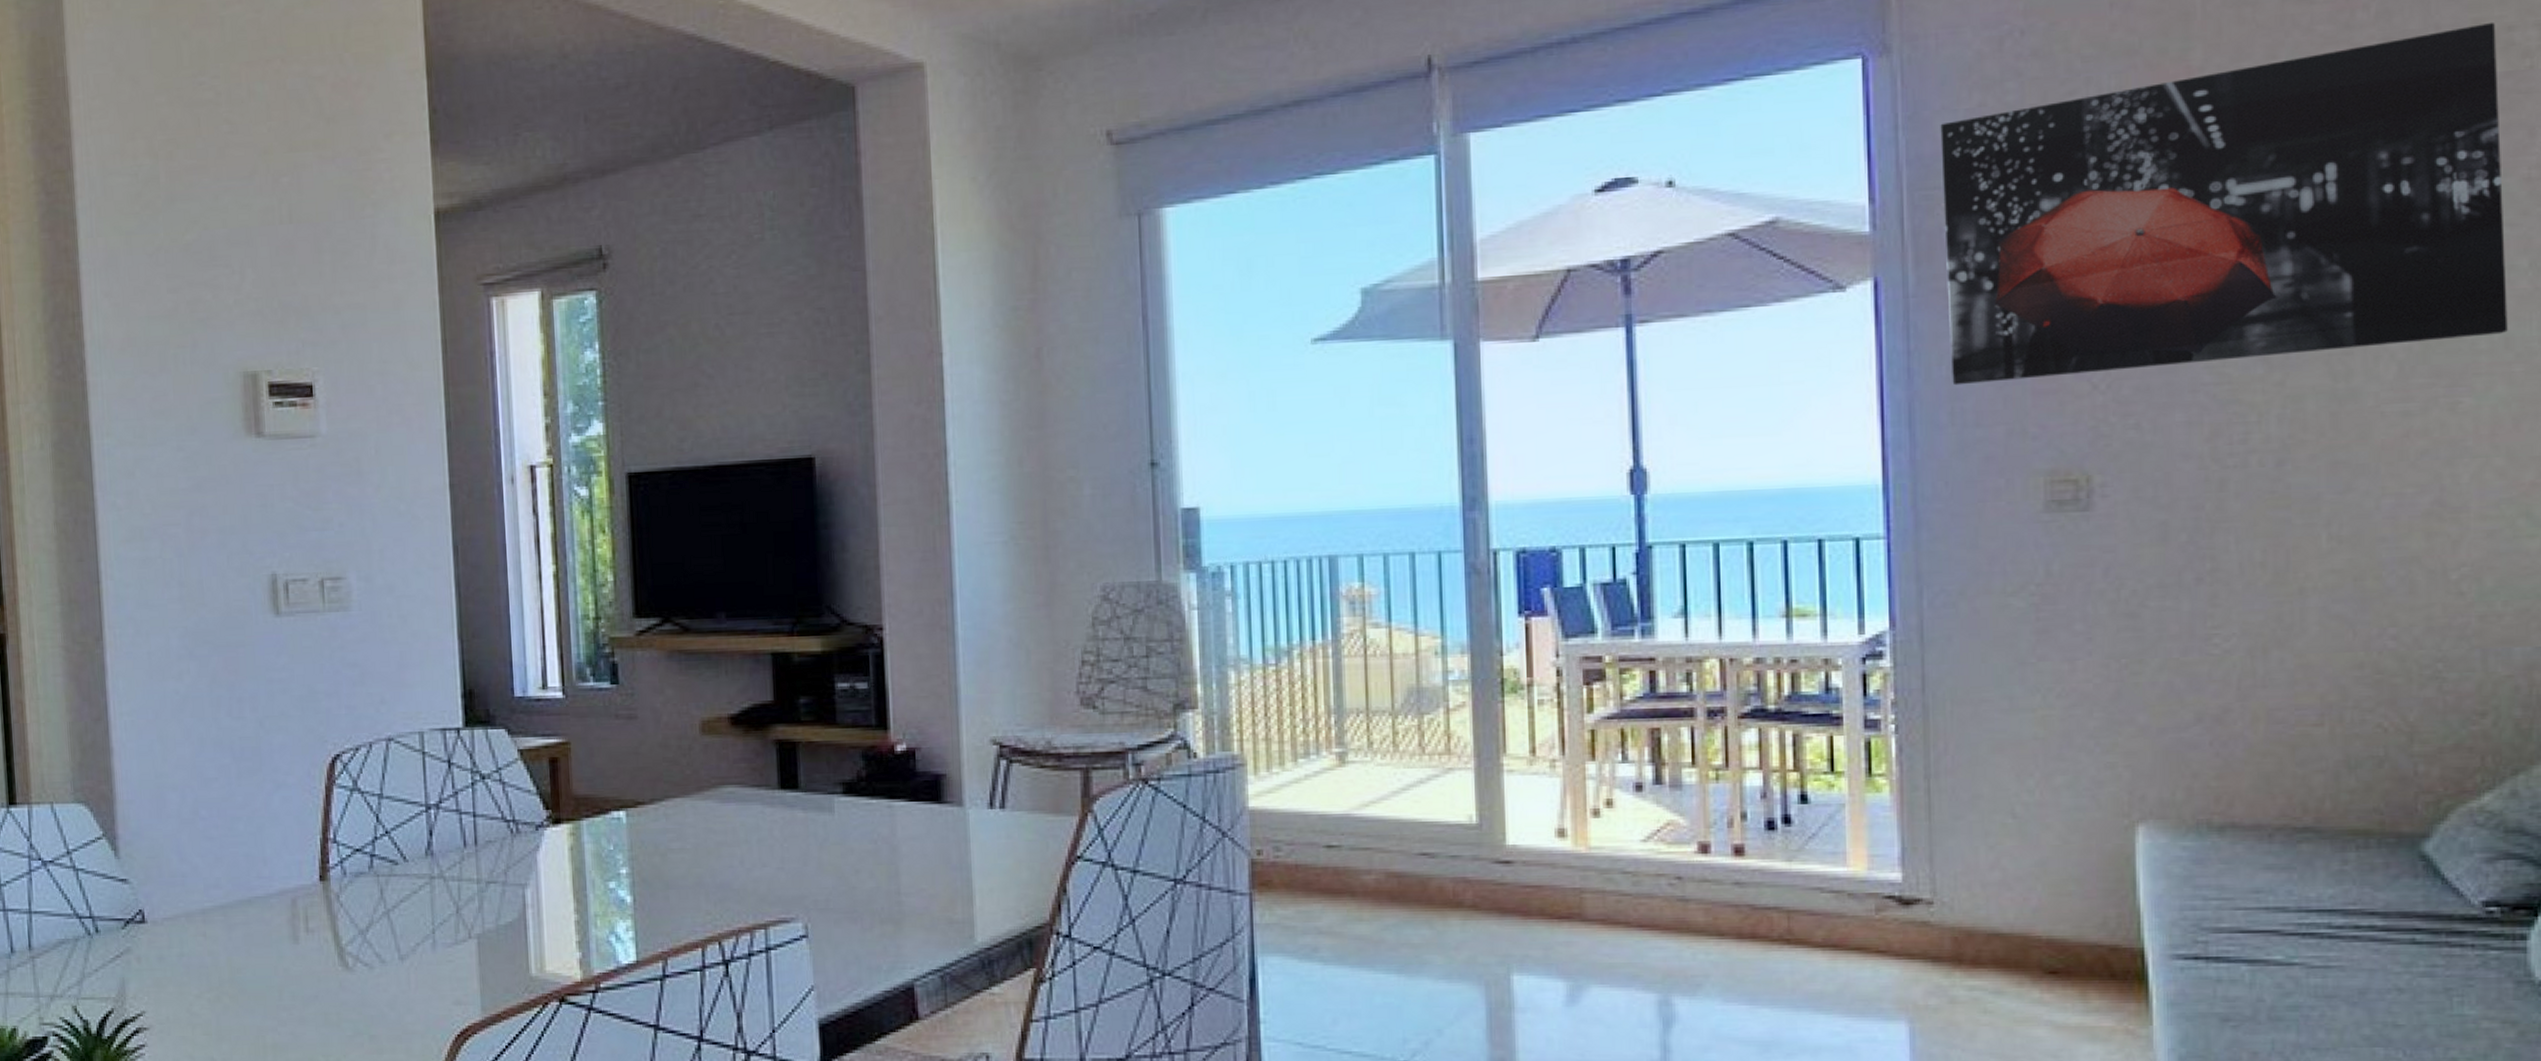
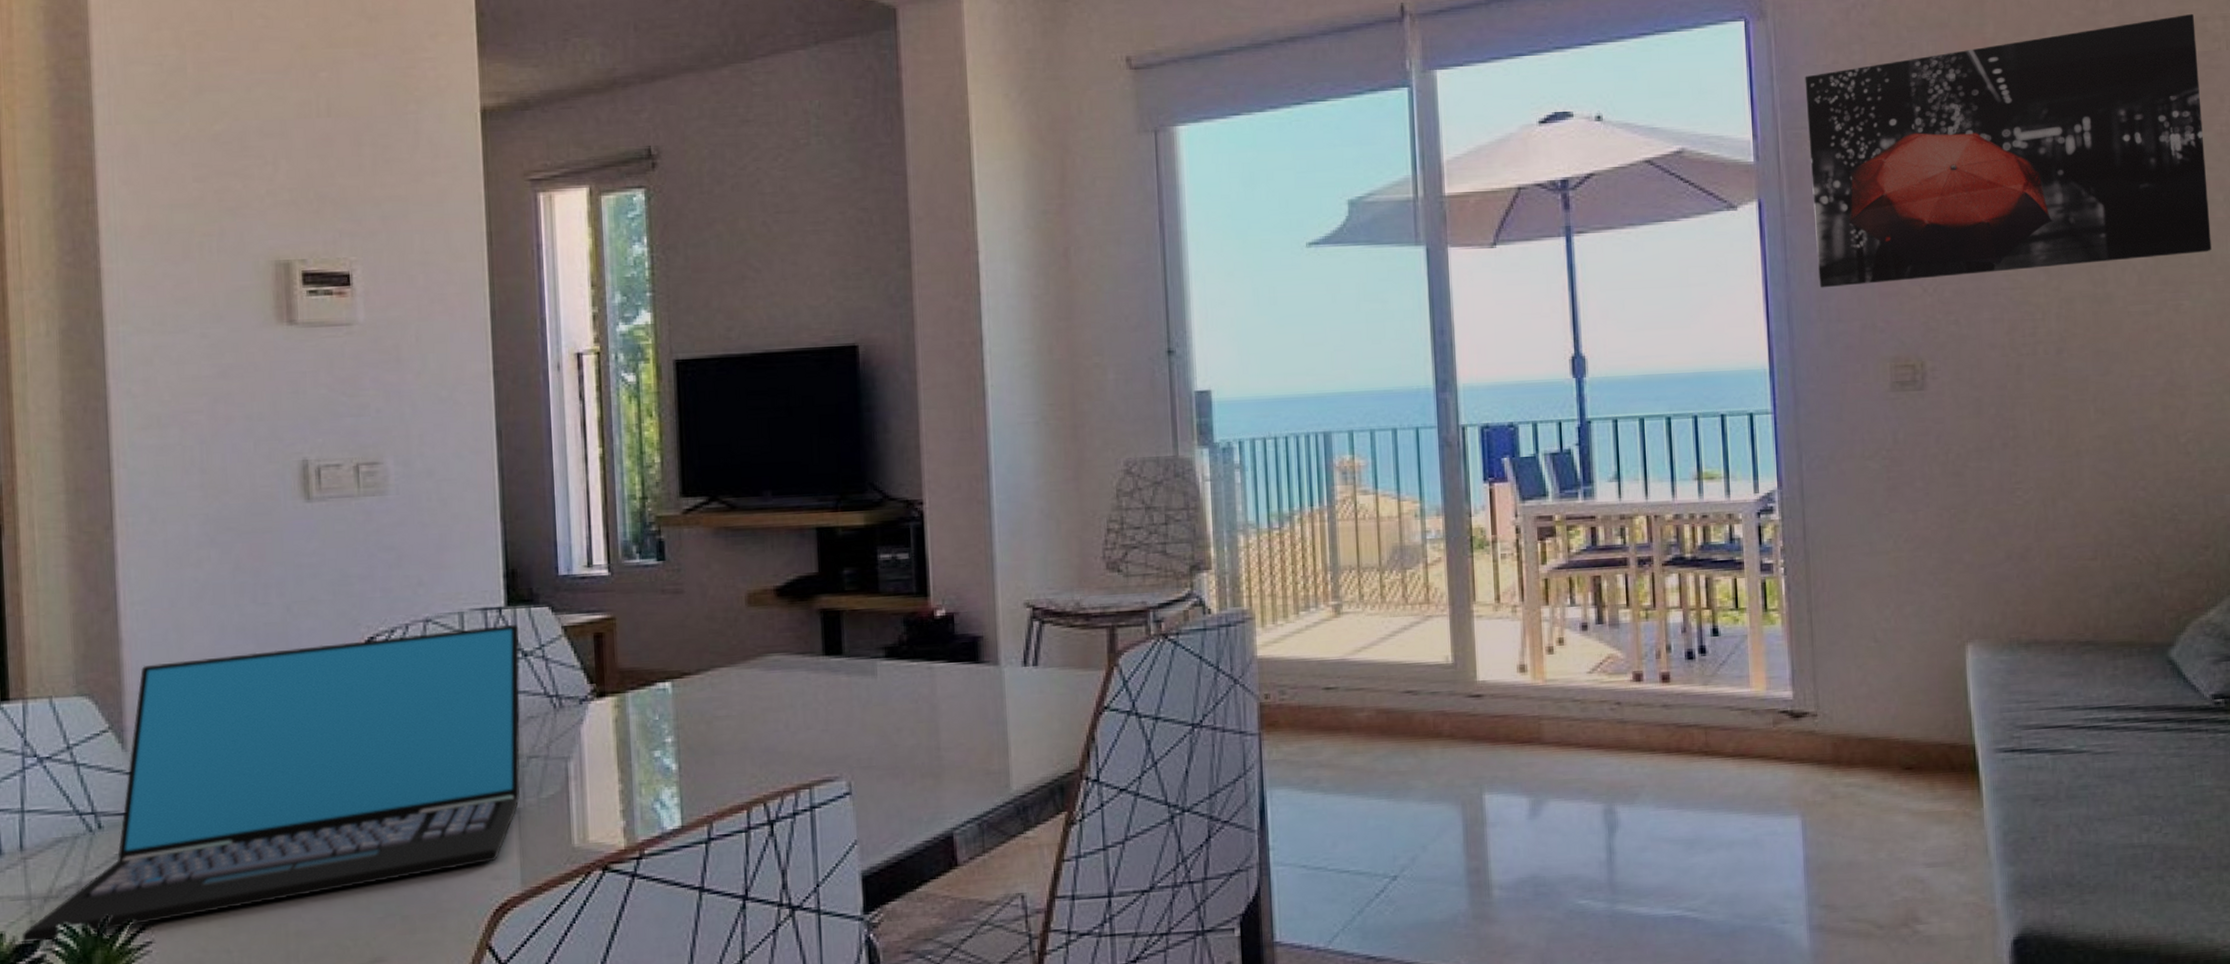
laptop: none [32,745,480,1039] -> present [22,624,521,944]

